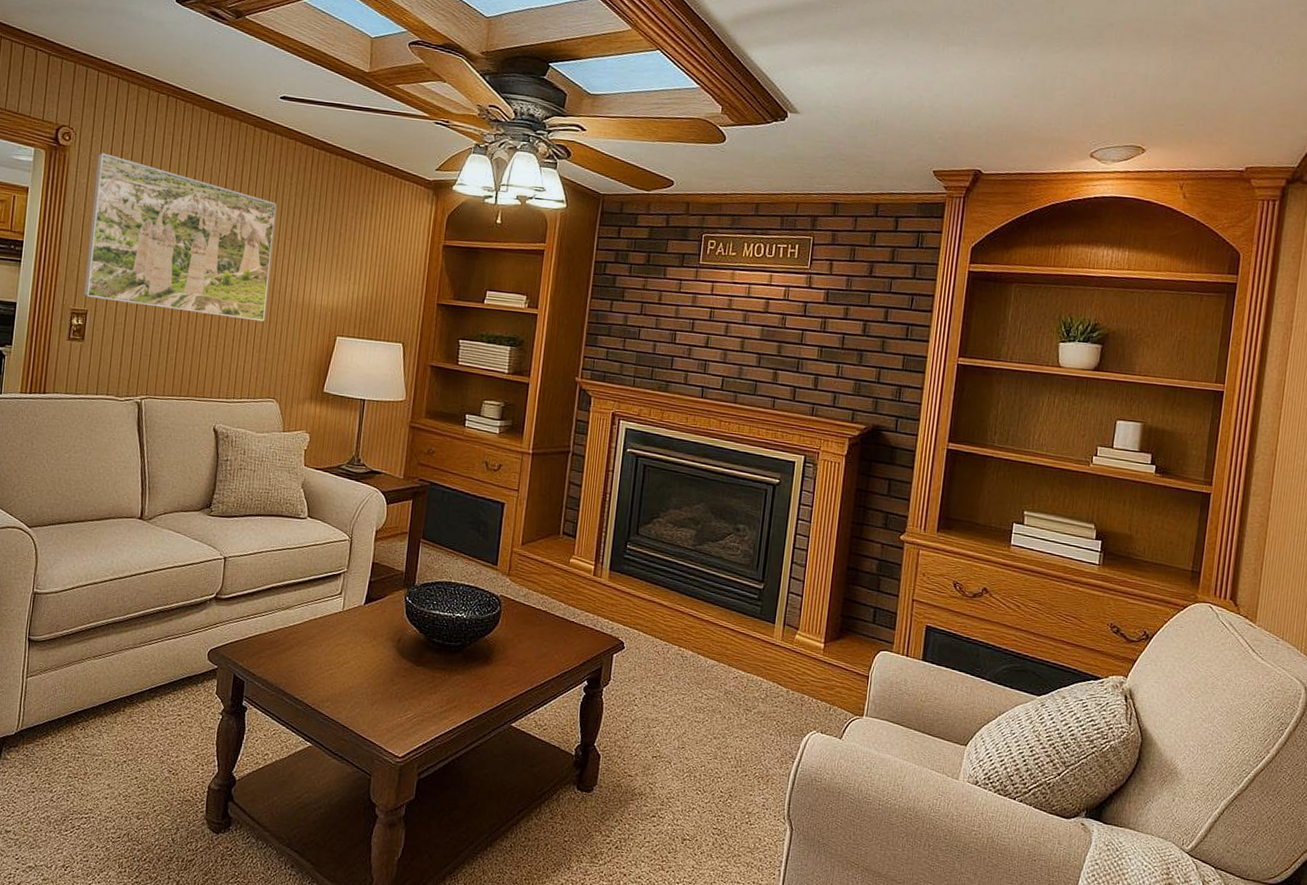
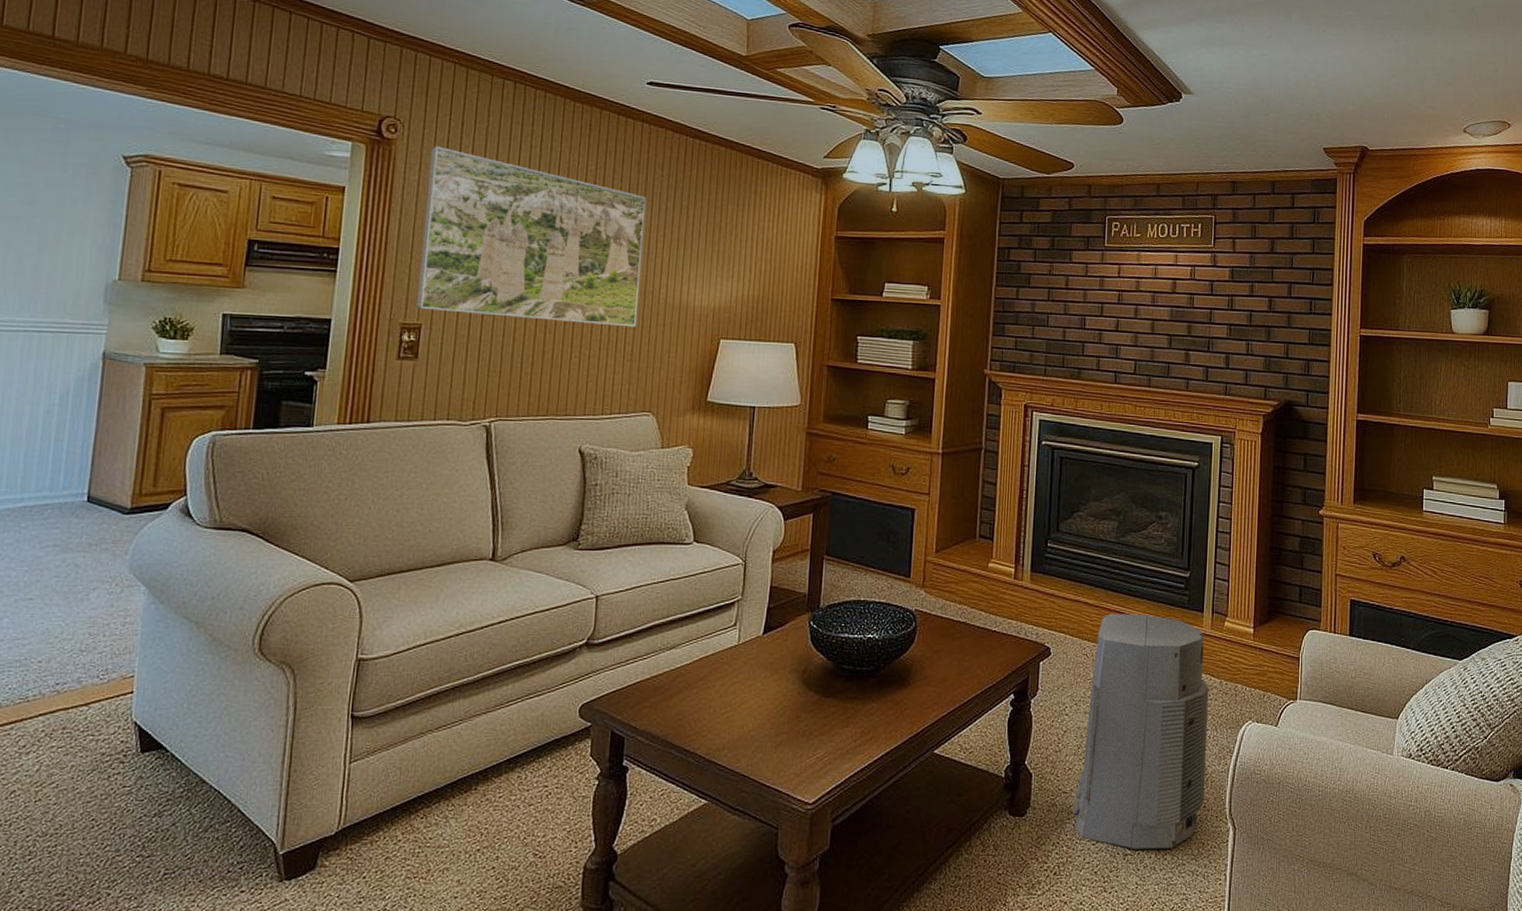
air purifier: none [636,616,775,839] -> present [1072,613,1208,849]

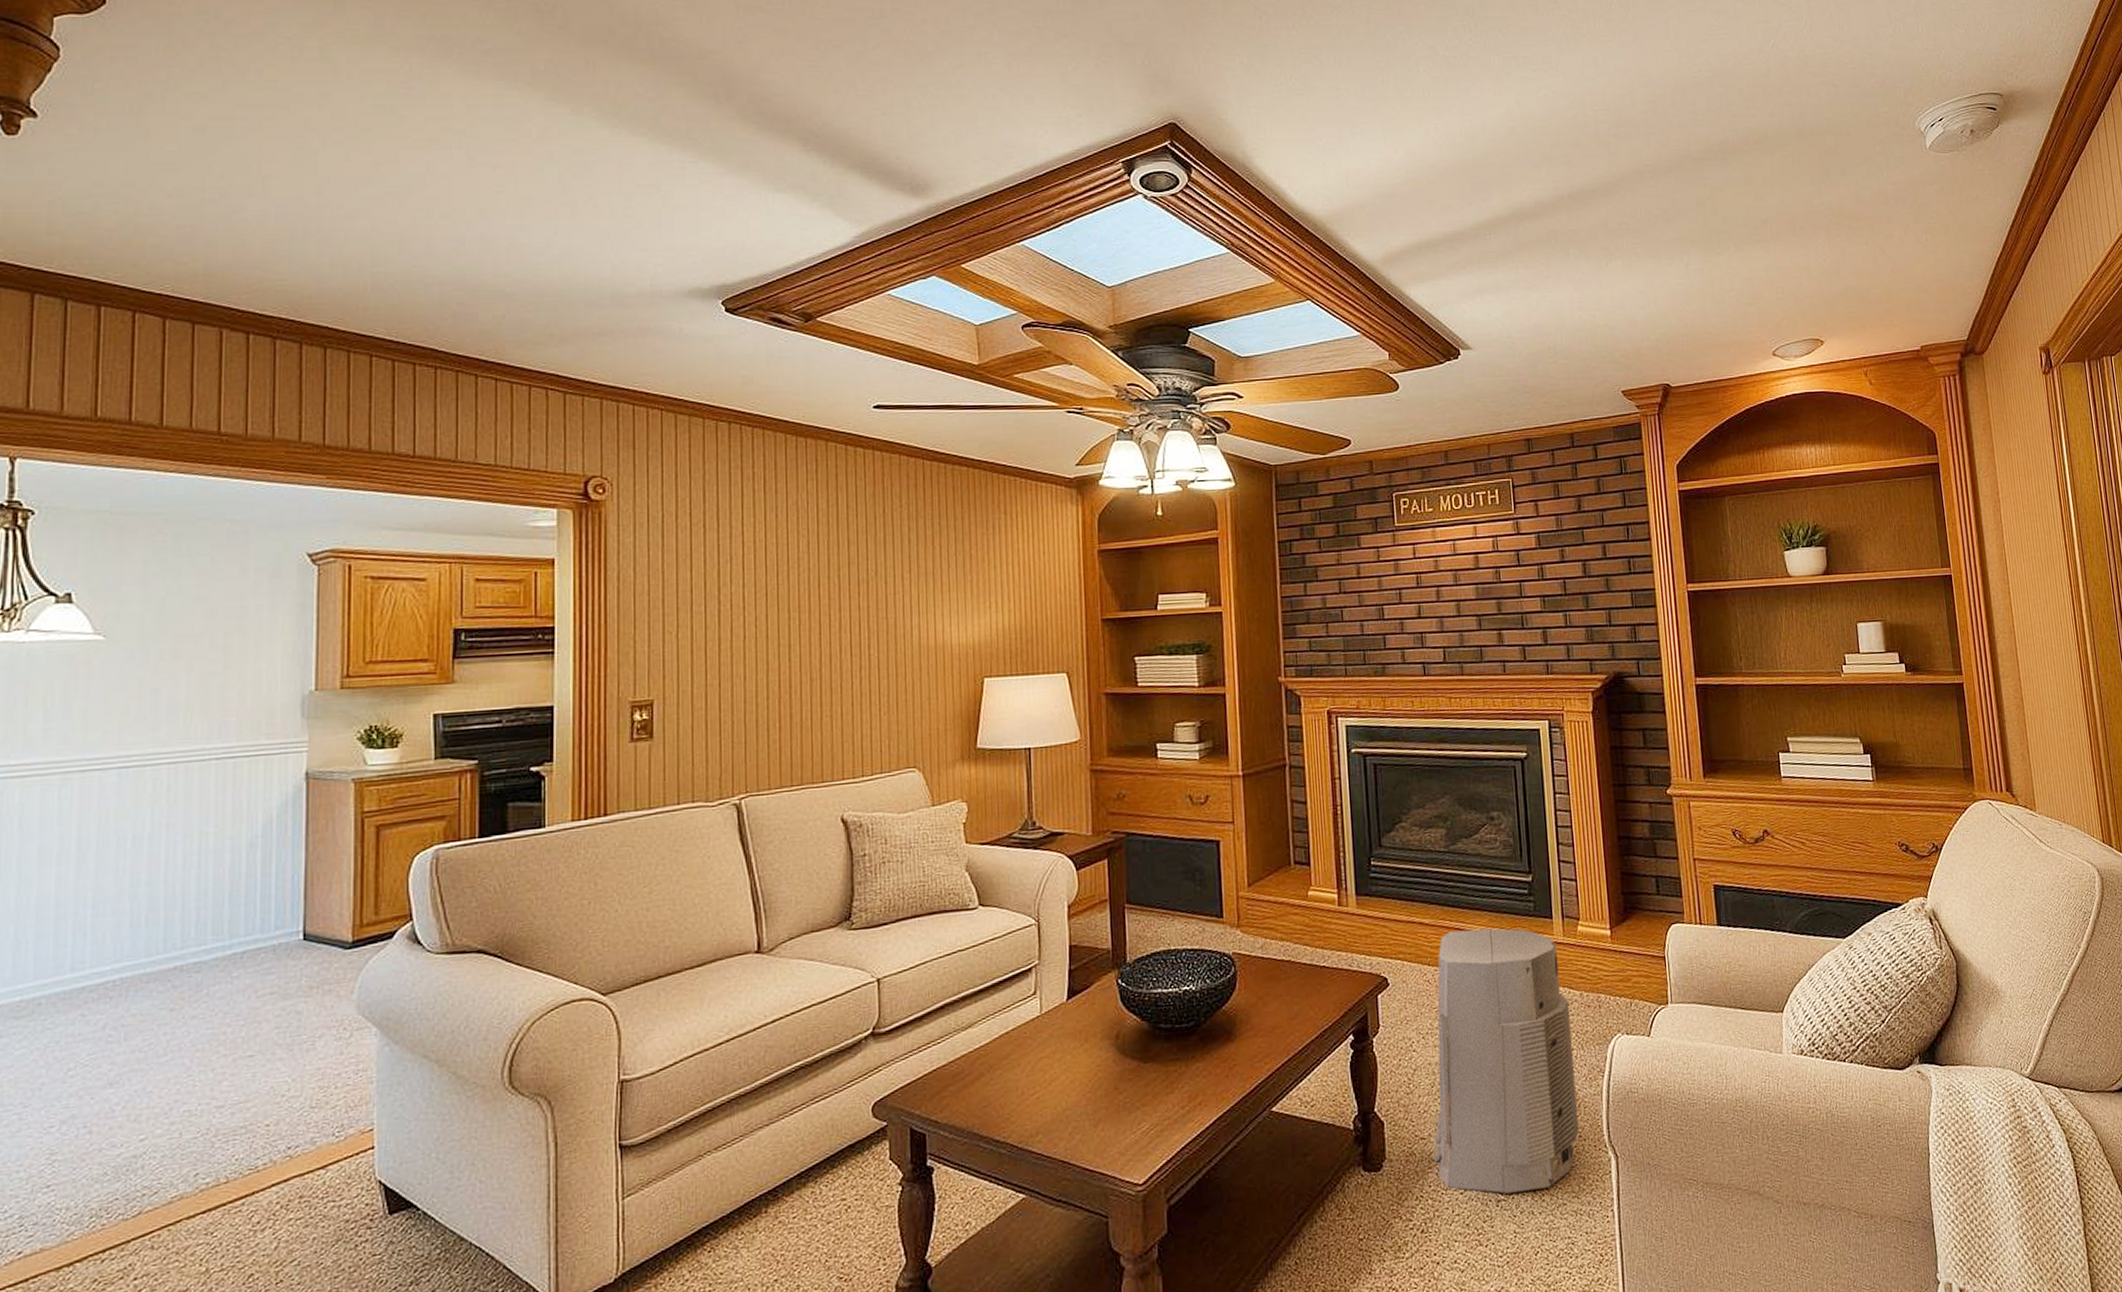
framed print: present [416,146,646,328] -> none [644,502,890,684]

